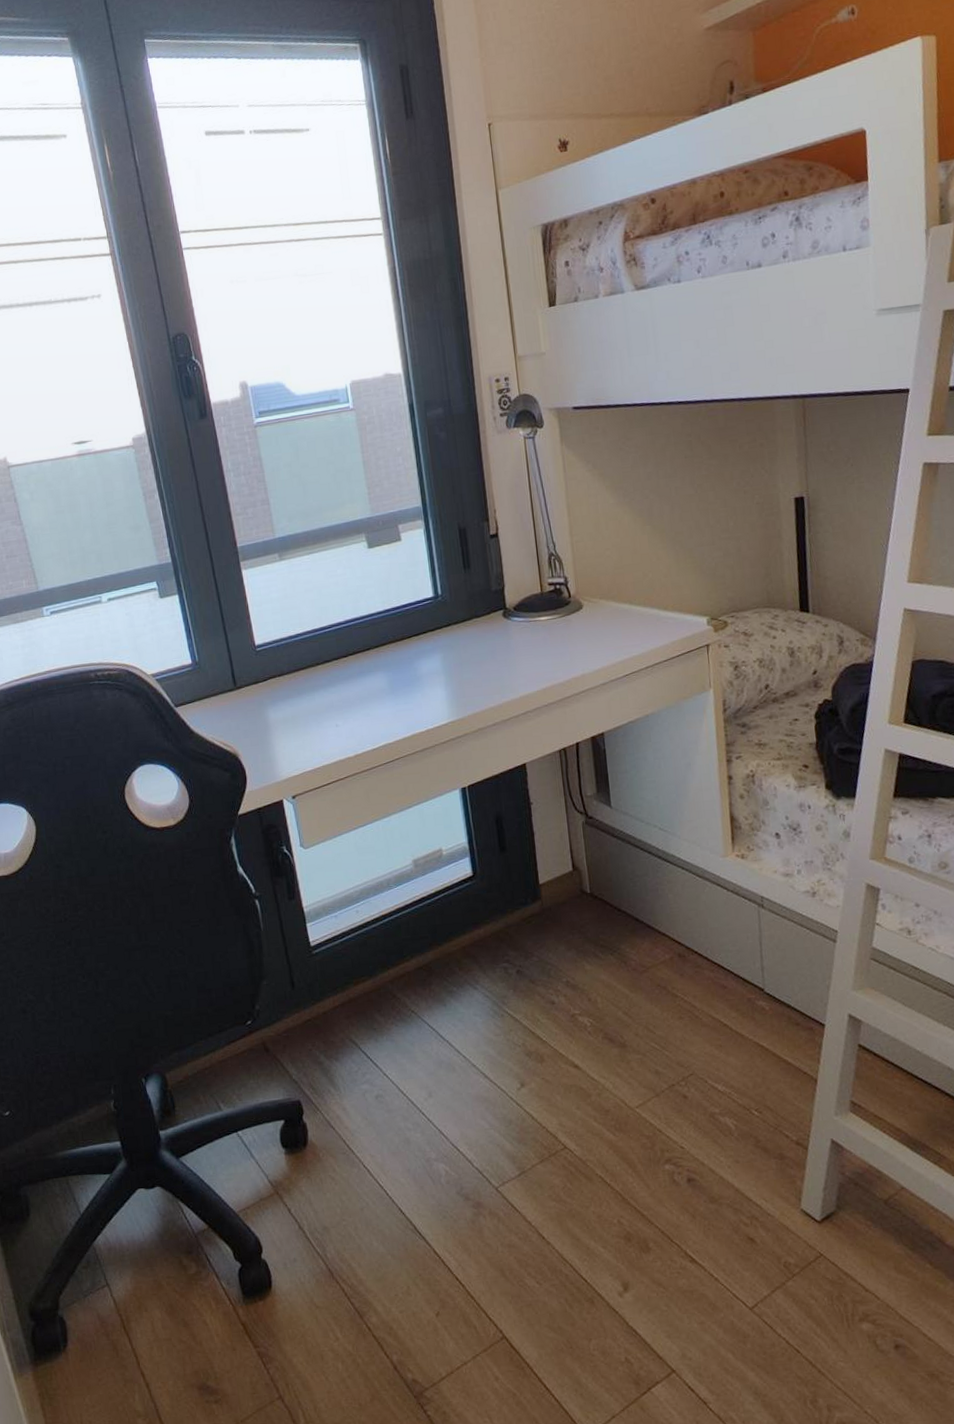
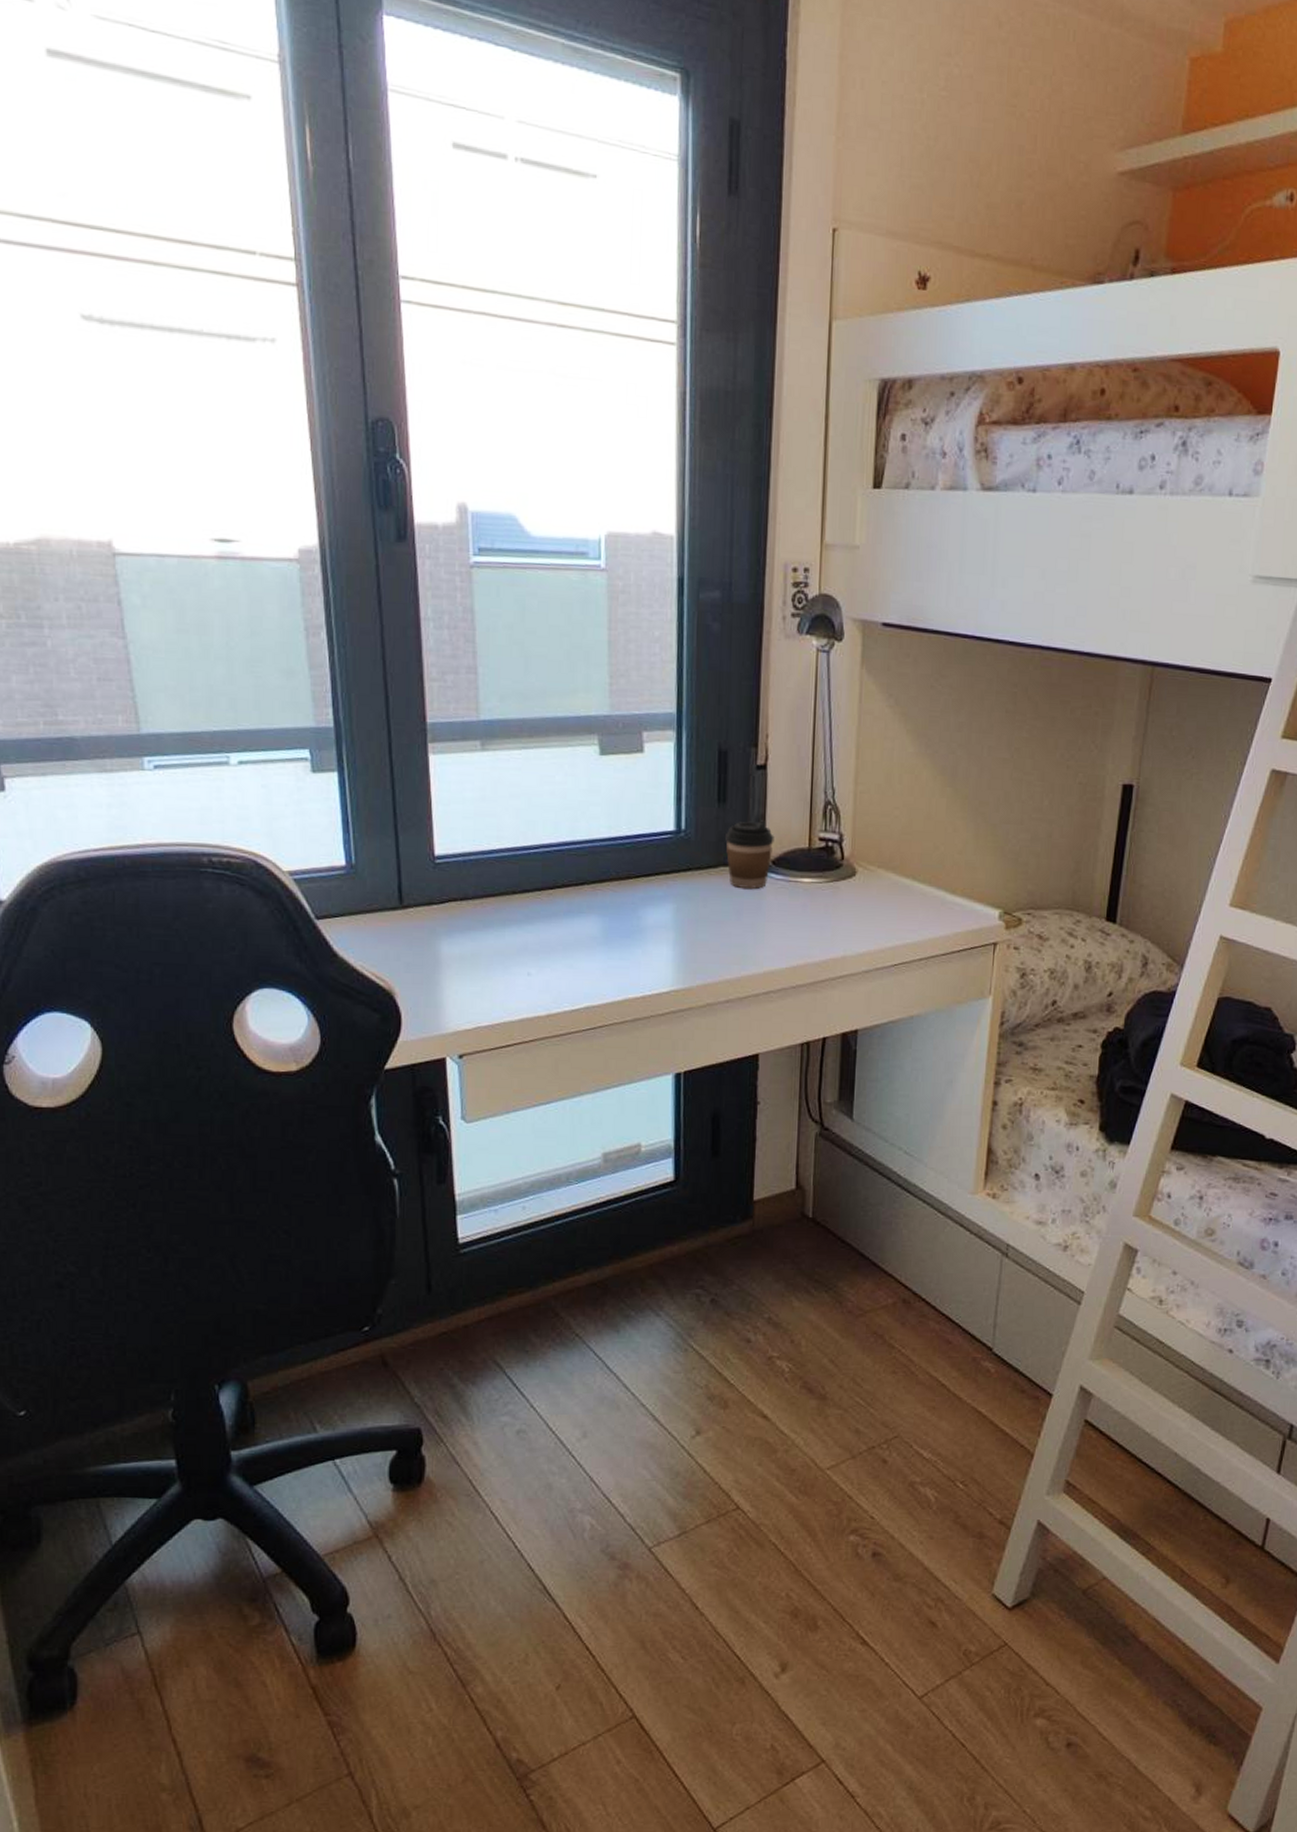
coffee cup: none [473,577,513,633] -> present [725,820,774,890]

